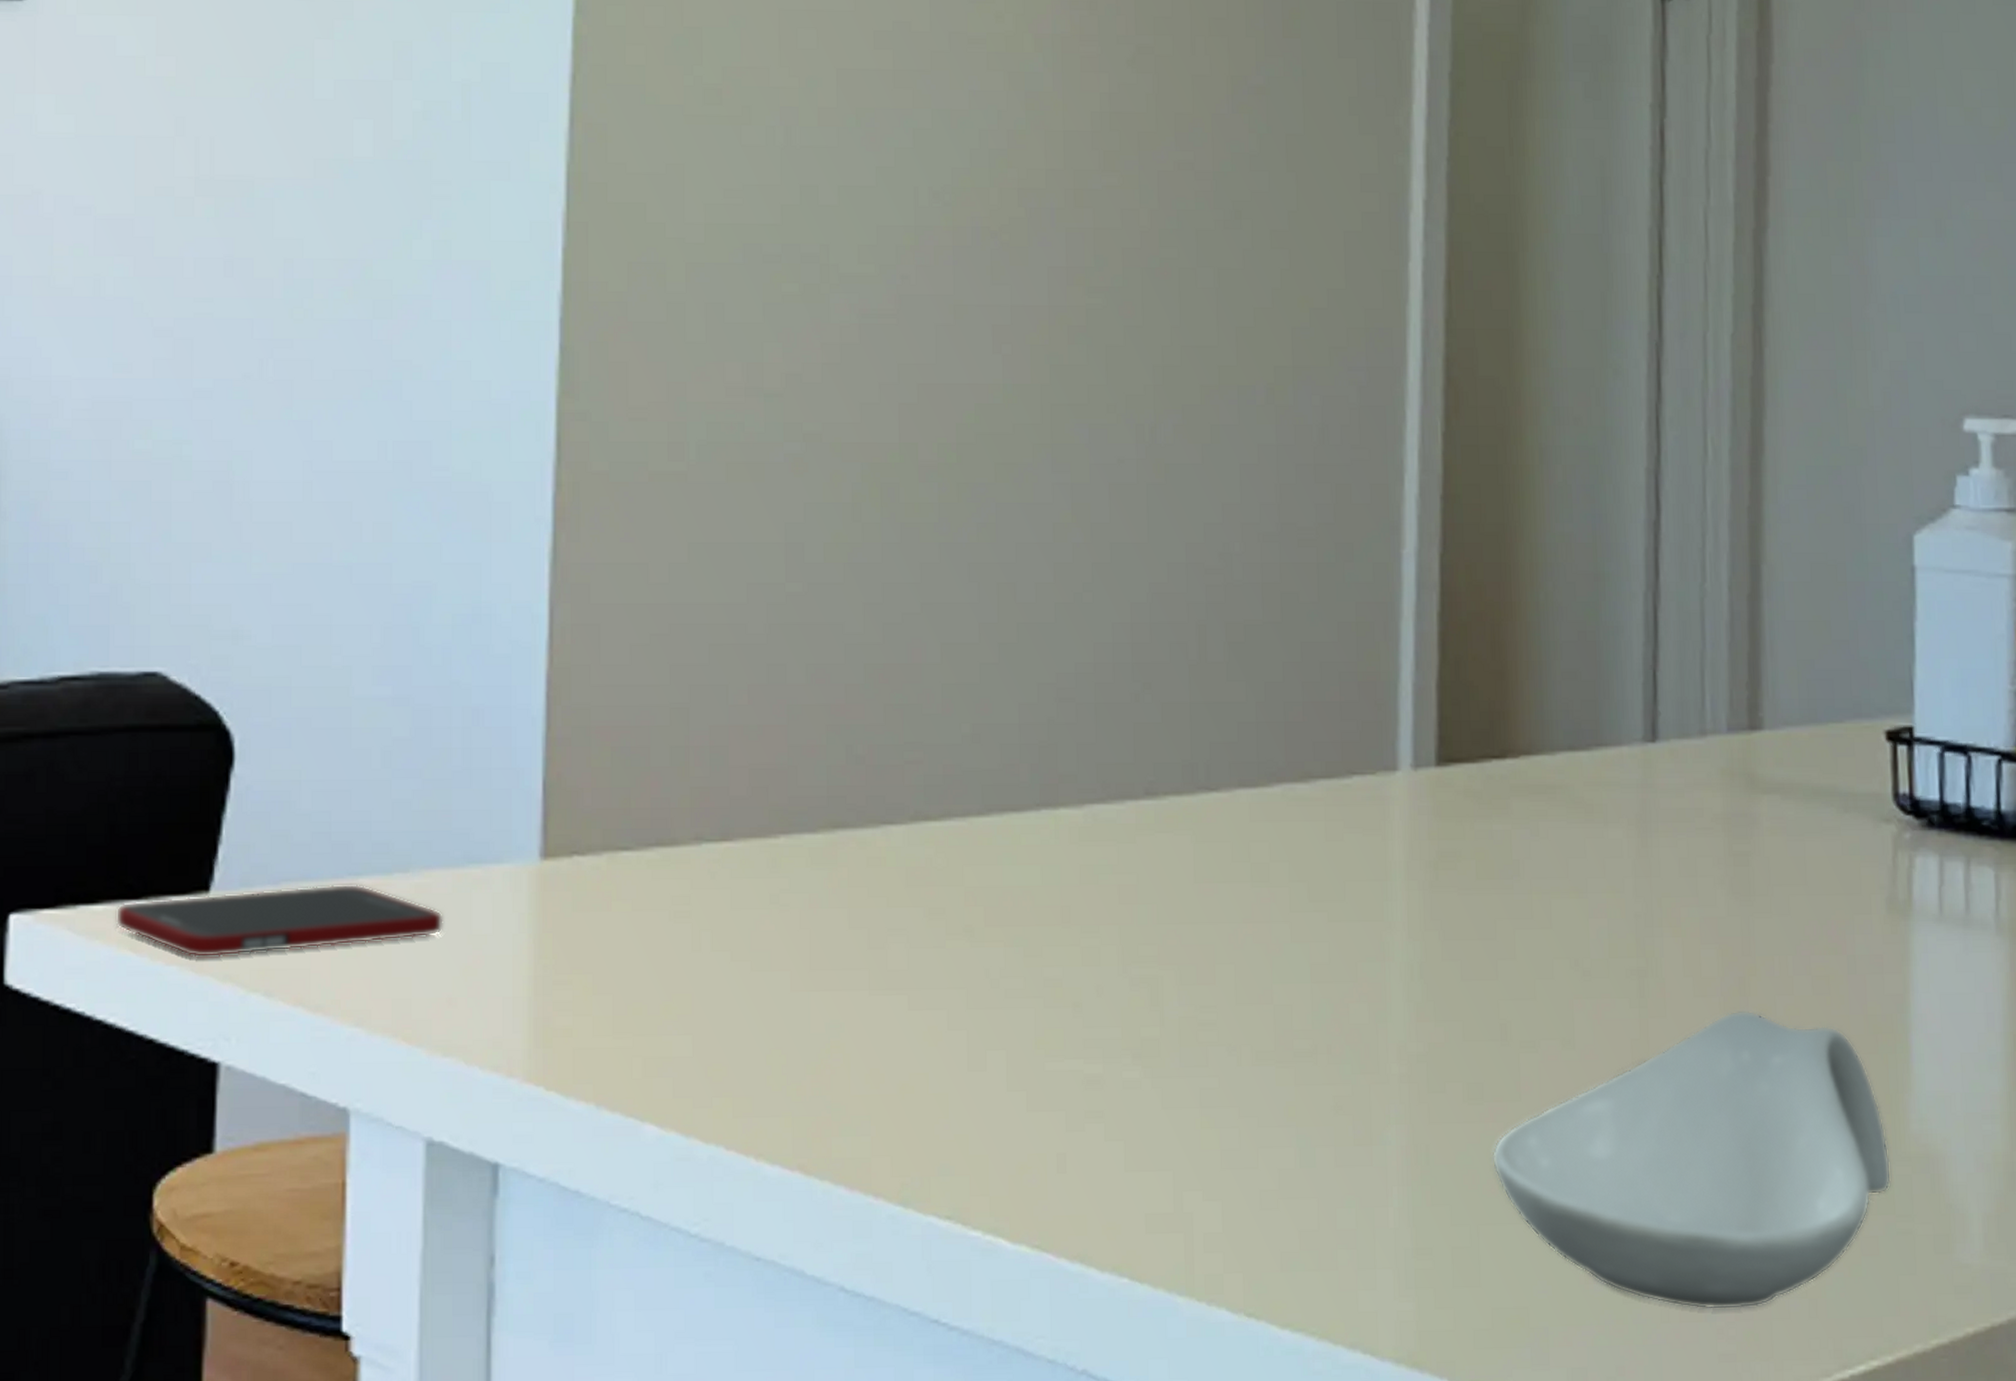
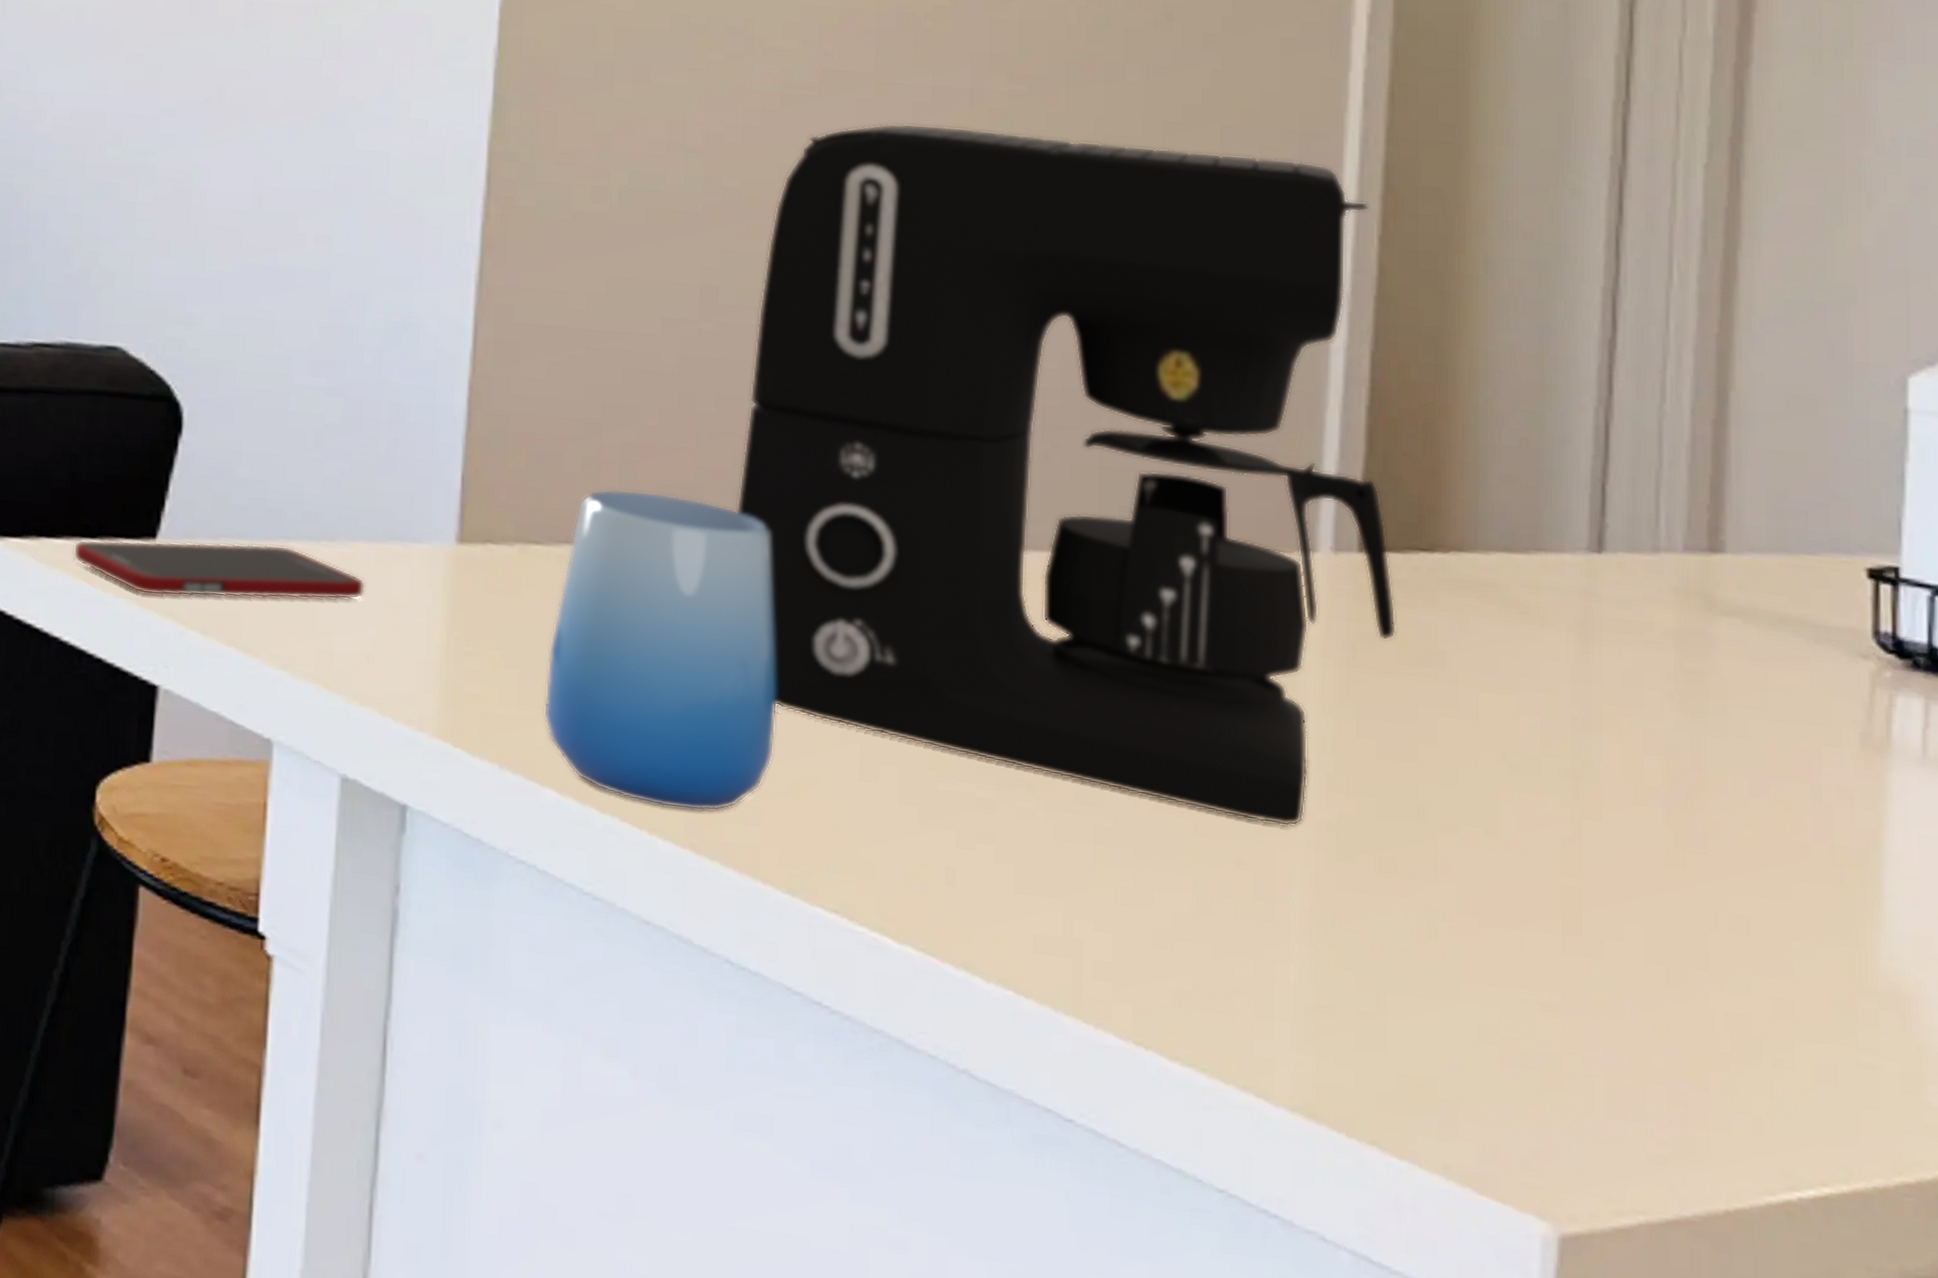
cup: none [640,779,882,1128] -> present [543,489,778,812]
coffee maker: none [832,348,1475,1064] -> present [736,123,1397,827]
spoon rest: present [1492,1010,1892,1310] -> none [1403,823,1855,1116]

